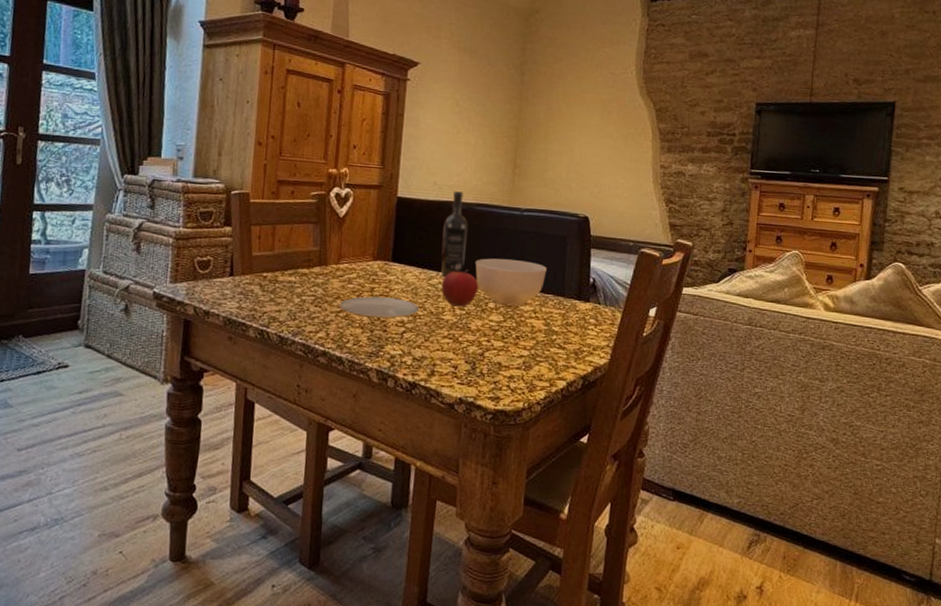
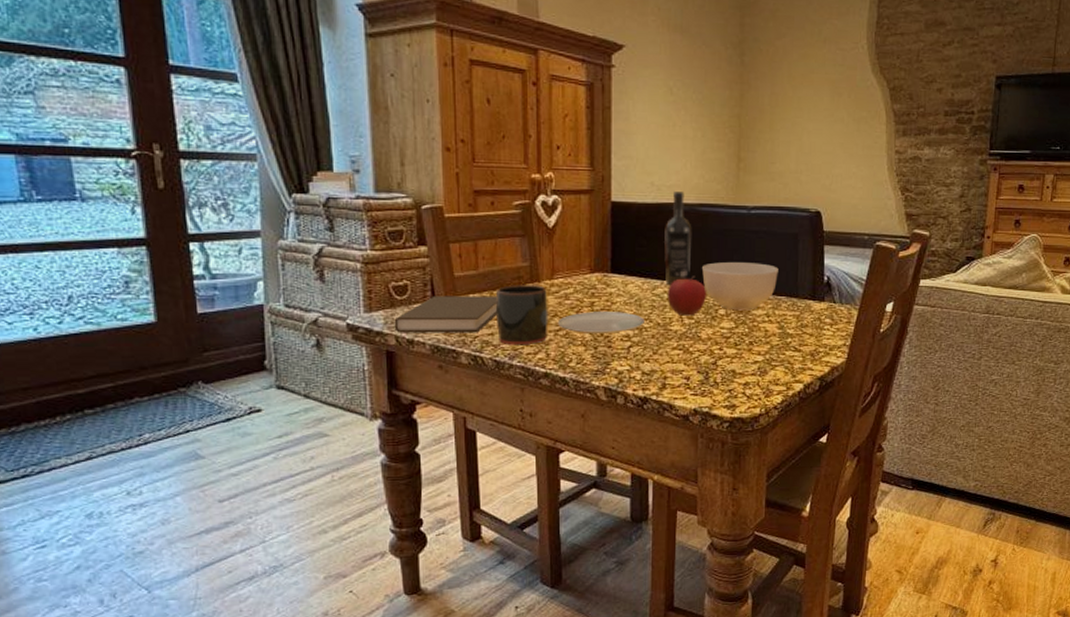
book: none [194,272,287,308] -> present [394,295,497,332]
mug: none [284,267,333,323] -> present [495,285,548,344]

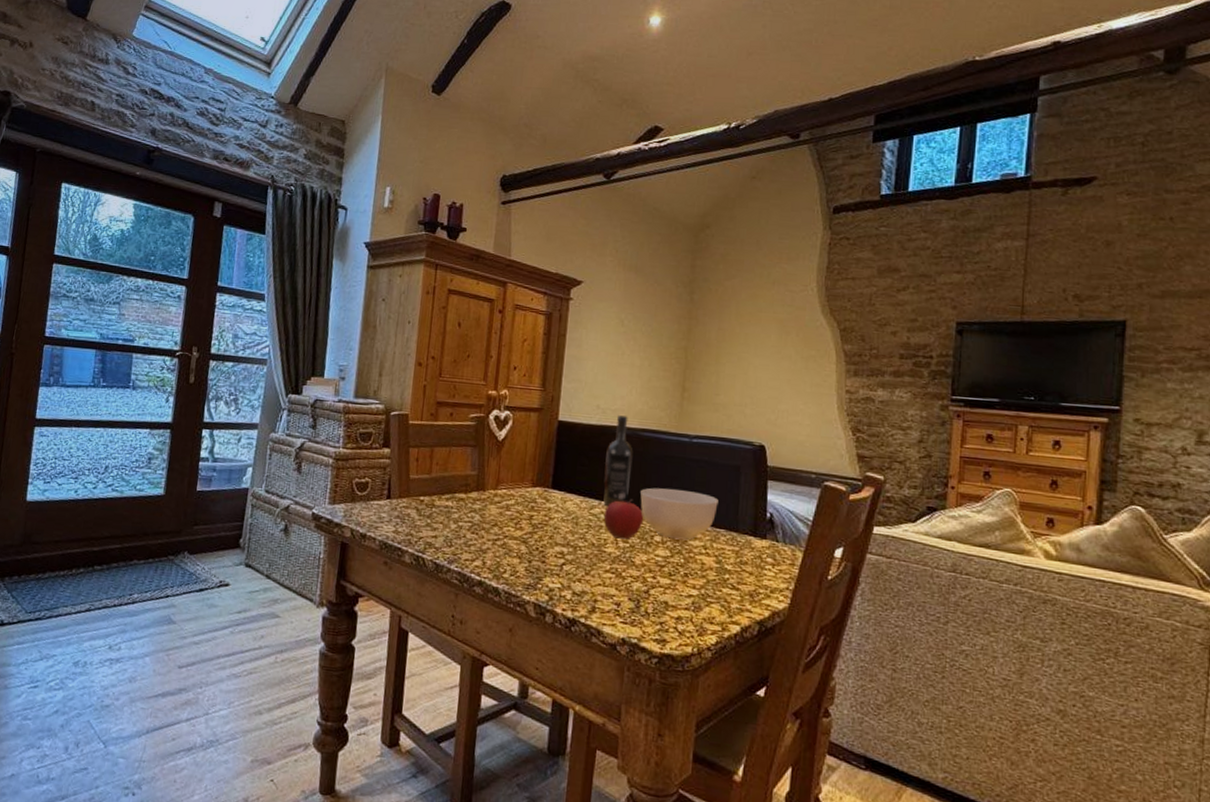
book: present [394,295,497,332] -> none [351,494,444,533]
mug: present [495,285,548,344] -> none [440,491,491,551]
plate: present [557,311,645,335] -> none [496,524,580,549]

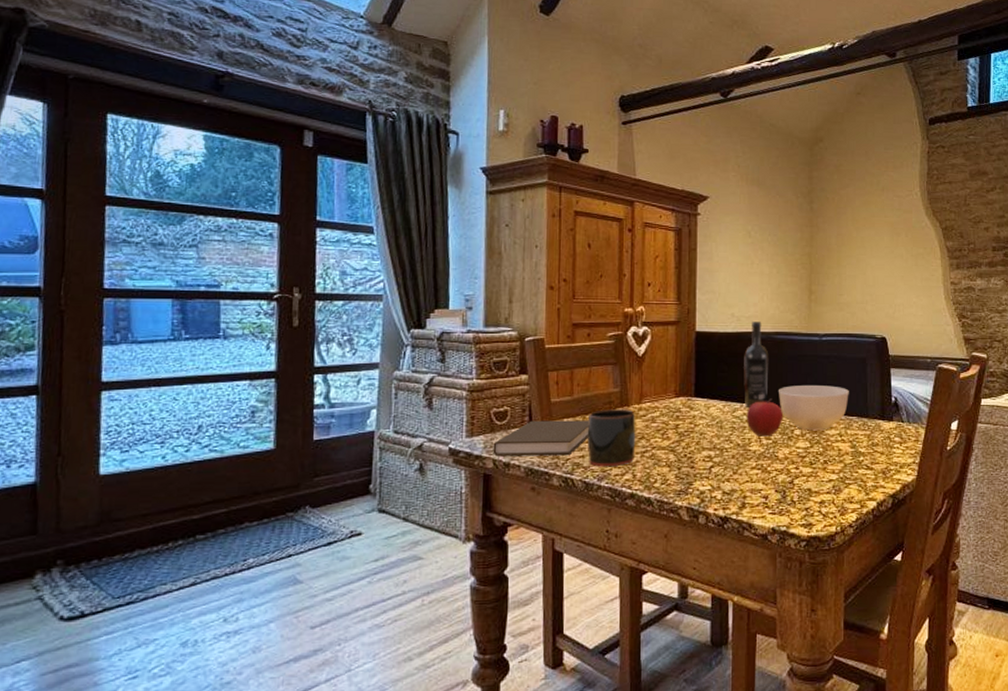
book: none [351,494,444,533] -> present [493,420,589,455]
mug: none [440,491,491,551] -> present [587,409,636,466]

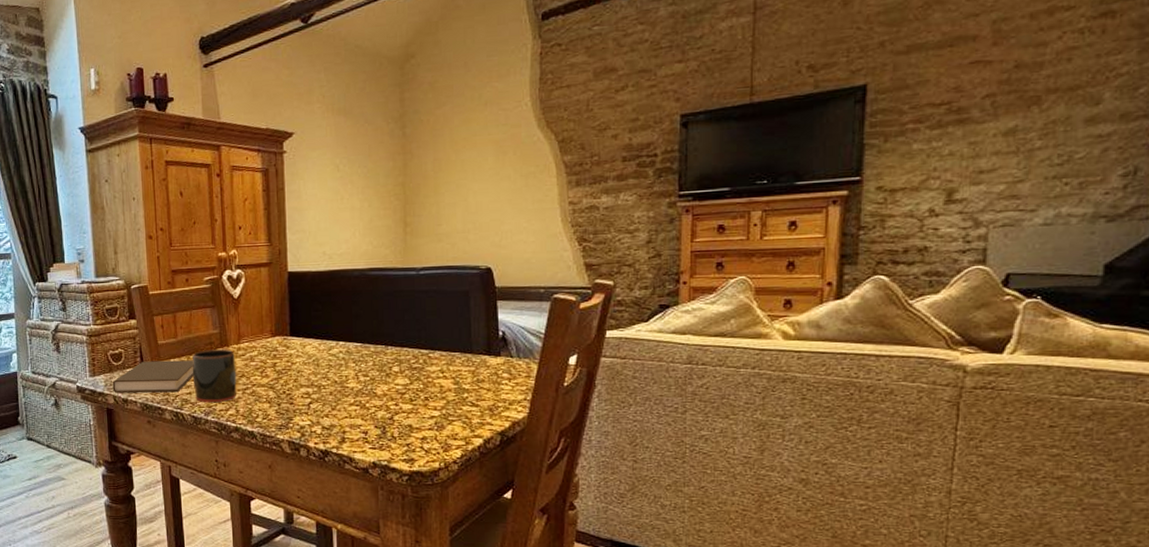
wine bottle: present [744,322,769,409] -> none [337,258,364,346]
fruit: present [746,398,784,437] -> none [342,336,381,374]
bowl: present [778,384,849,431] -> none [374,320,451,368]

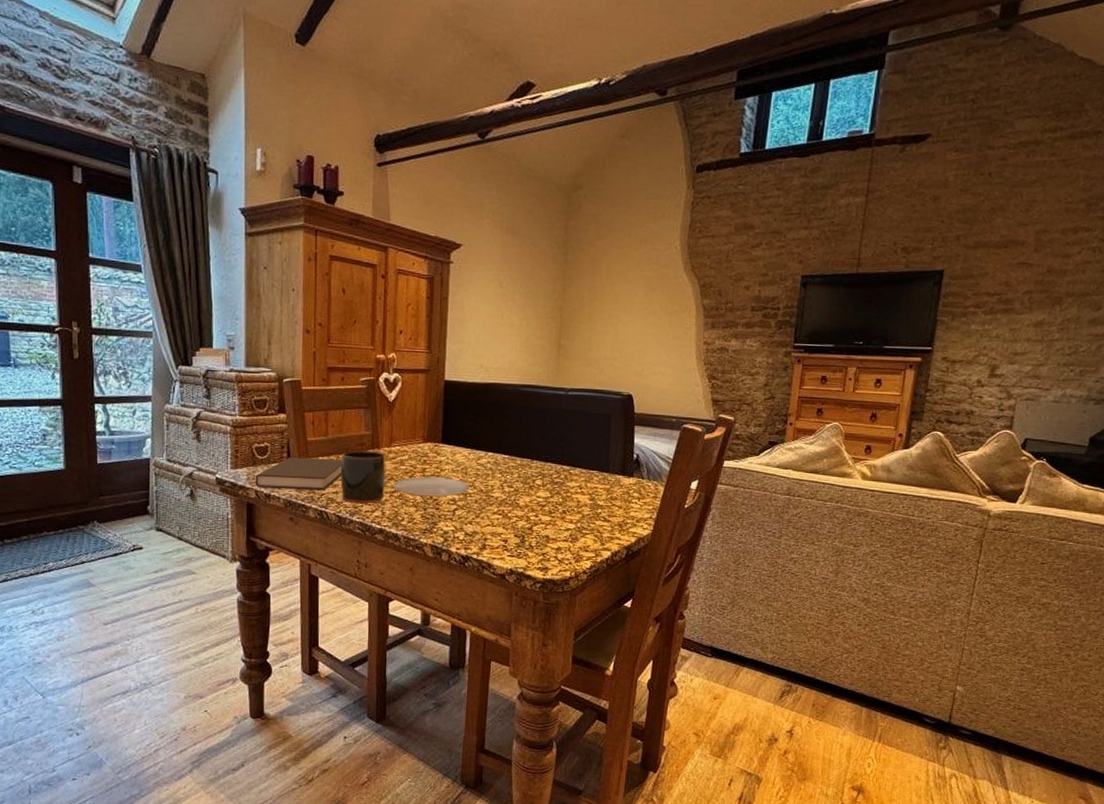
plate: none [244,371,323,392] -> present [392,476,469,498]

